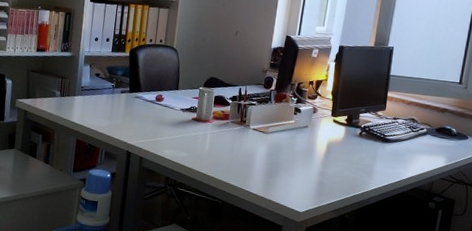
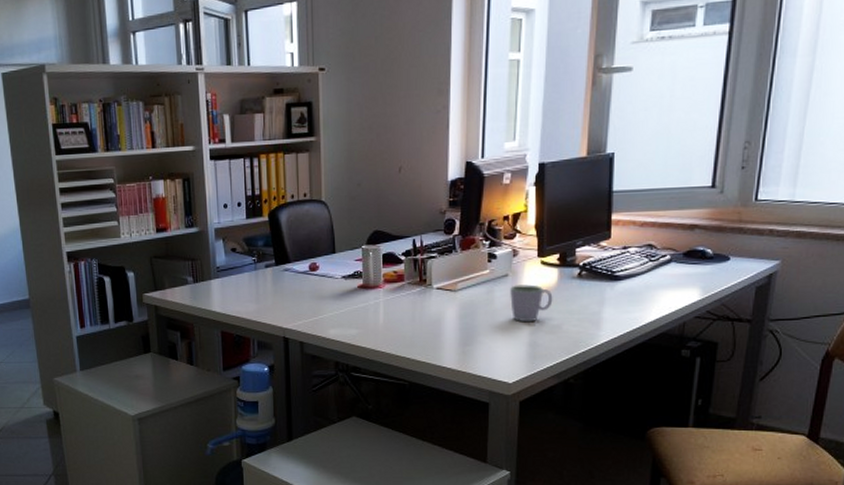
mug: none [307,135,340,166] -> present [510,284,553,323]

